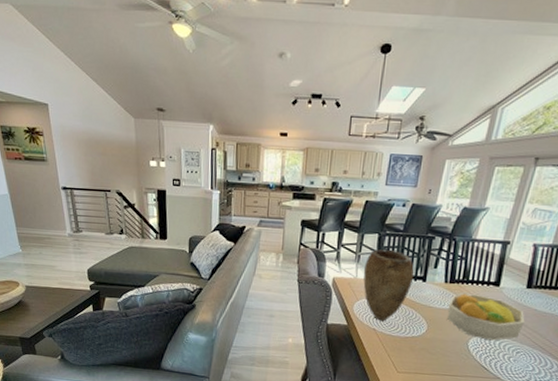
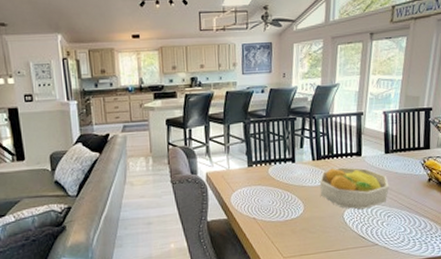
vase: present [363,249,415,322] -> none [234,136,284,209]

